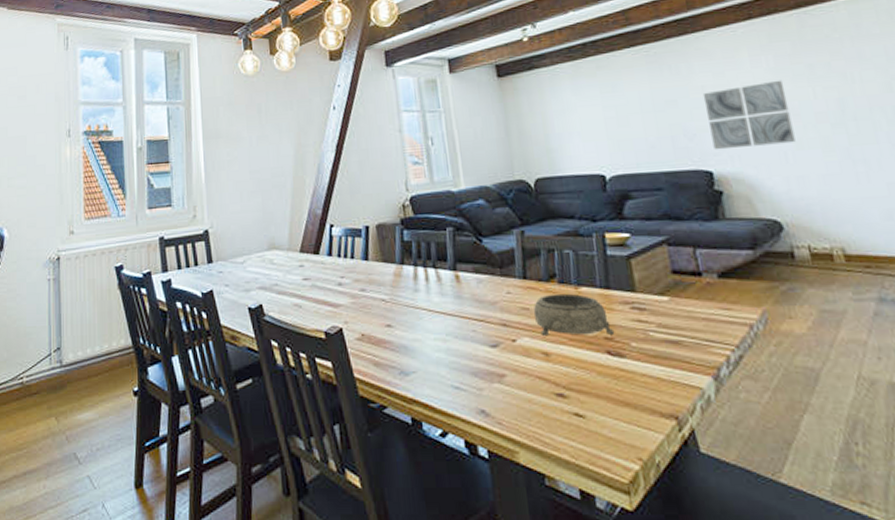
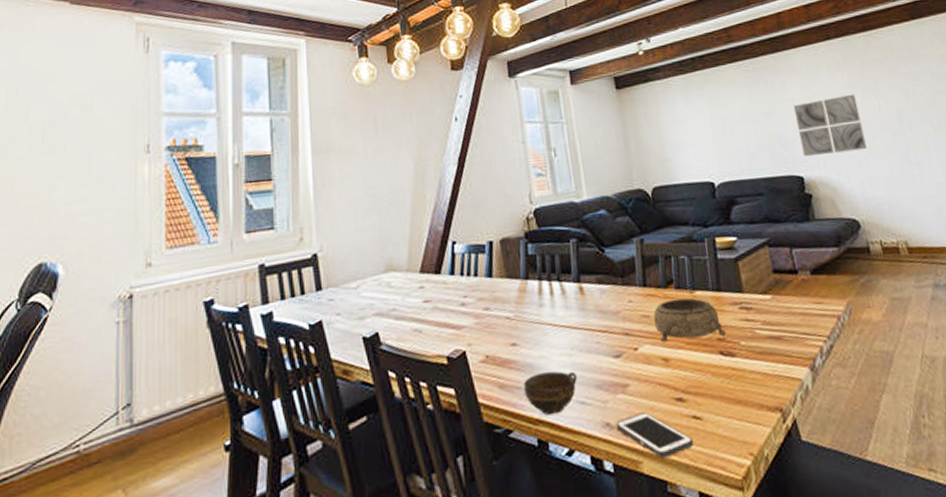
cup: none [398,355,452,396] -> present [524,371,577,415]
cell phone: none [491,404,574,452] -> present [616,412,693,459]

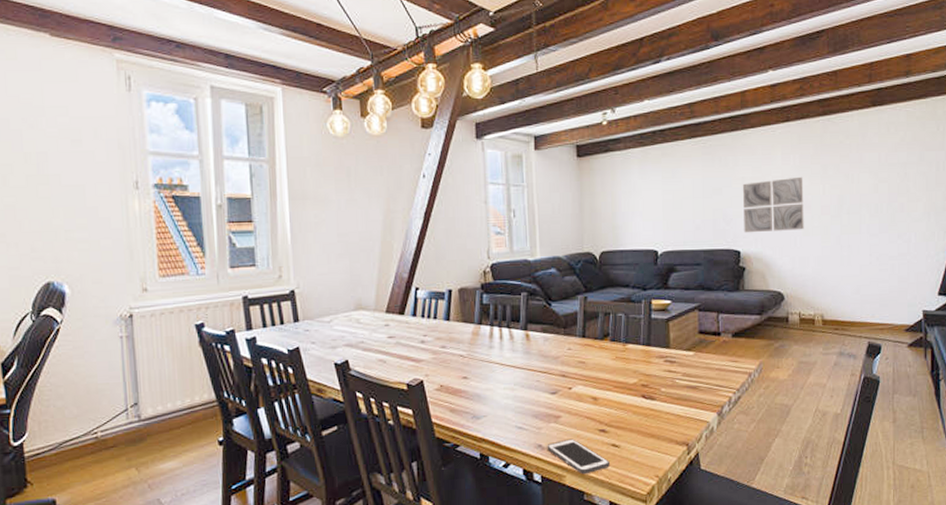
cup: present [524,371,577,415] -> none [472,402,517,436]
decorative bowl: present [653,298,727,343] -> none [588,349,650,385]

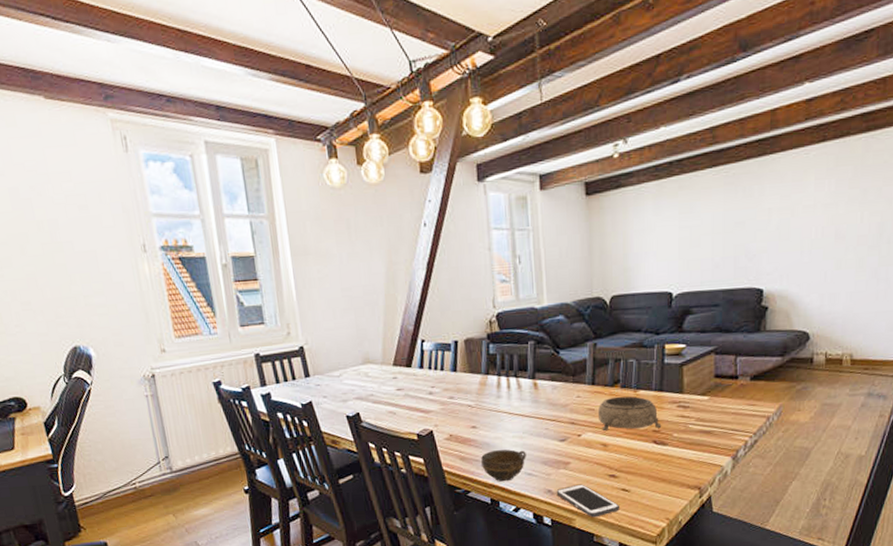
cup: none [472,402,517,436] -> present [481,449,526,482]
decorative bowl: none [588,349,650,385] -> present [597,396,662,432]
wall art: present [742,176,804,233] -> none [768,204,838,270]

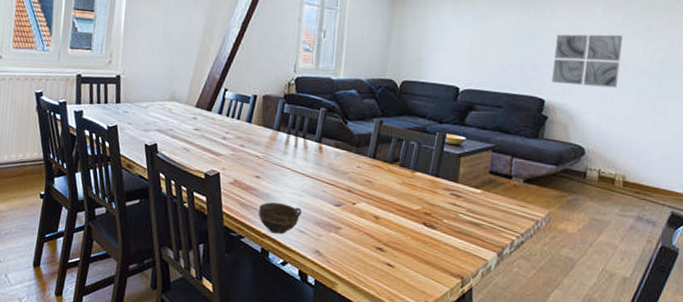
cell phone: present [556,484,619,518] -> none [324,250,382,286]
decorative bowl: present [597,396,662,432] -> none [374,173,434,211]
wall art: none [768,204,838,270] -> present [551,34,623,88]

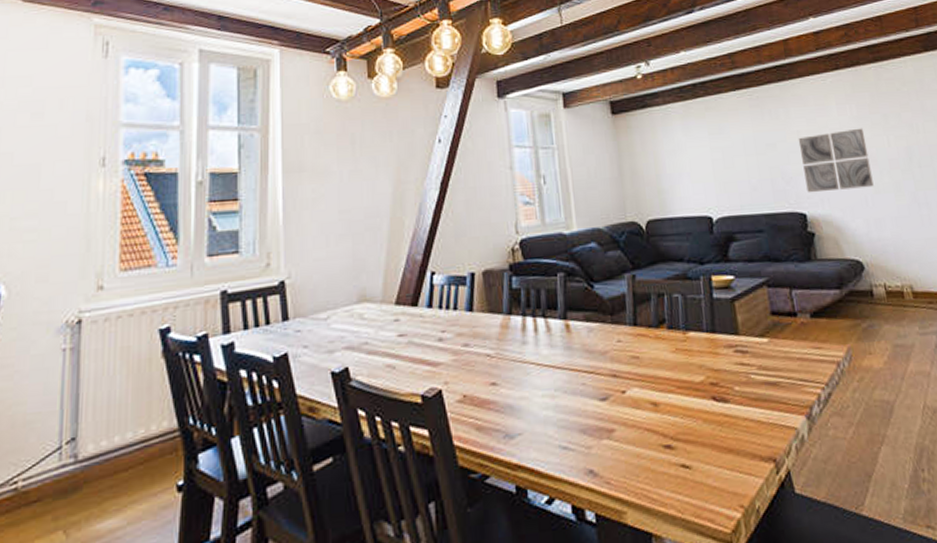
cup: present [258,202,302,235] -> none [503,413,560,461]

